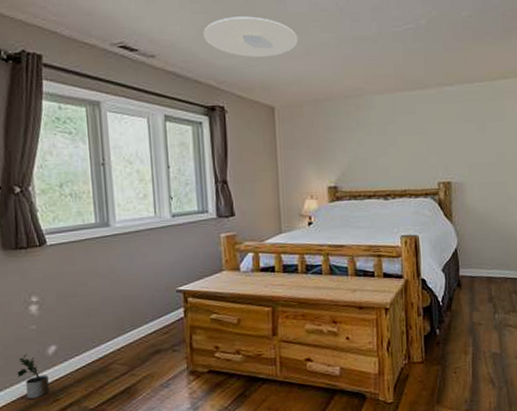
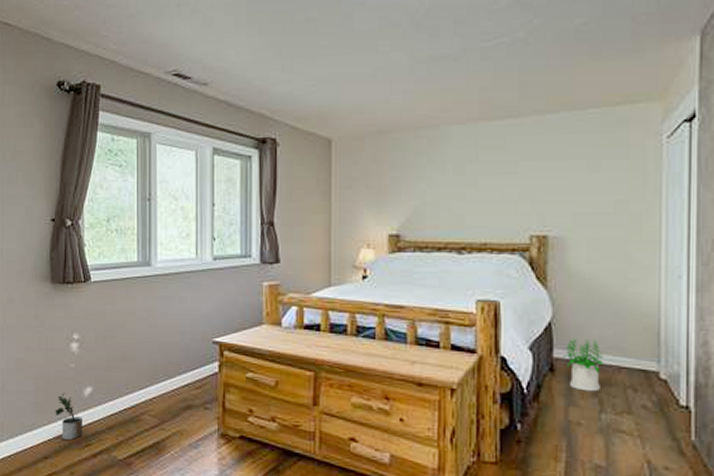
ceiling light: present [204,16,298,58] -> none [260,36,364,83]
potted plant: none [466,259,495,299] -> present [562,338,604,392]

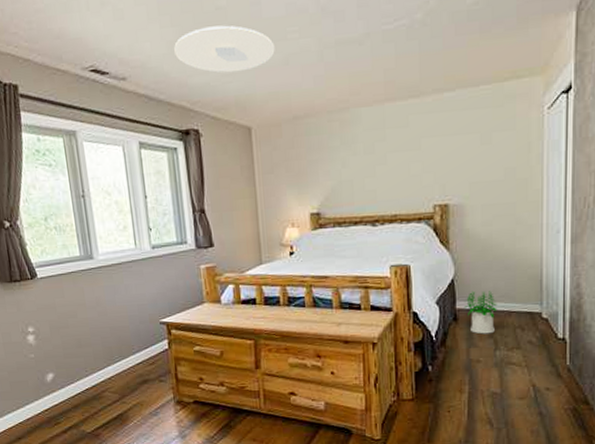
potted plant: present [55,392,84,441] -> none [21,380,52,422]
ceiling light: none [260,36,364,83] -> present [174,25,275,73]

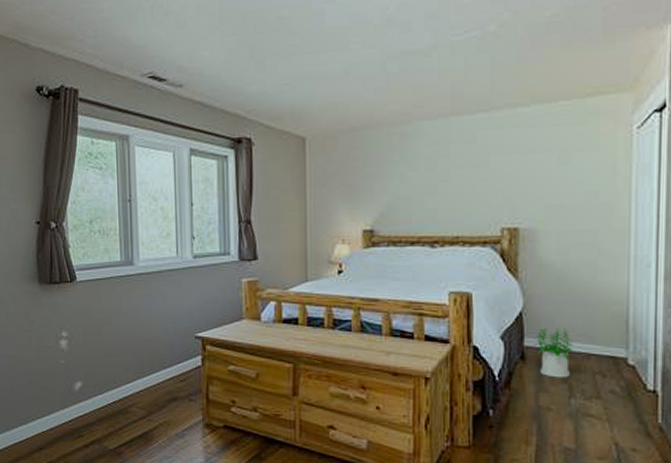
ceiling light: present [174,25,275,73] -> none [233,35,336,82]

